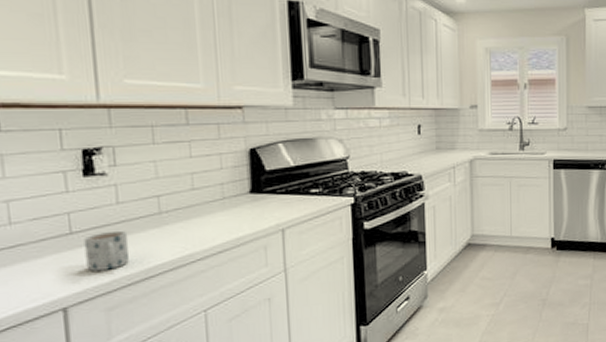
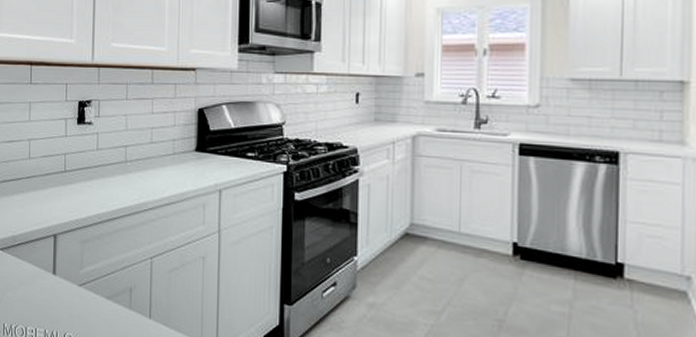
mug: present [83,230,130,271] -> none [72,173,102,207]

